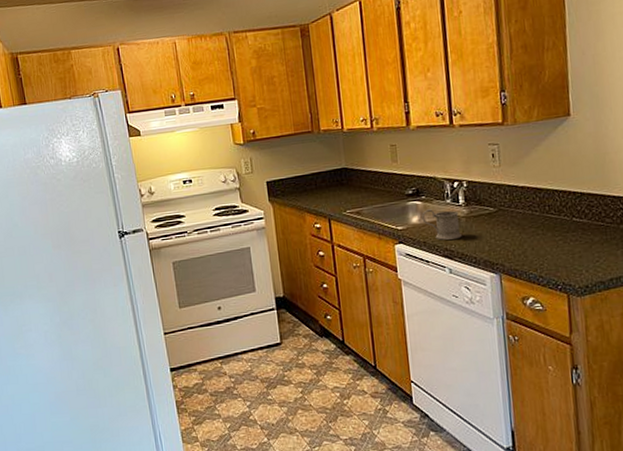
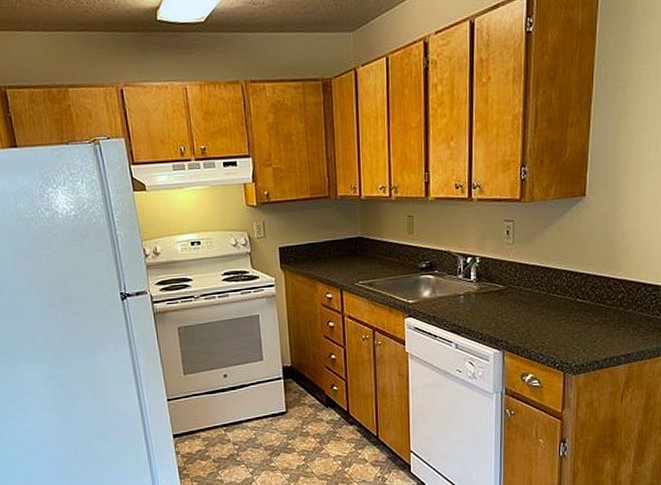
mug: present [422,209,463,240] -> none [433,284,471,315]

